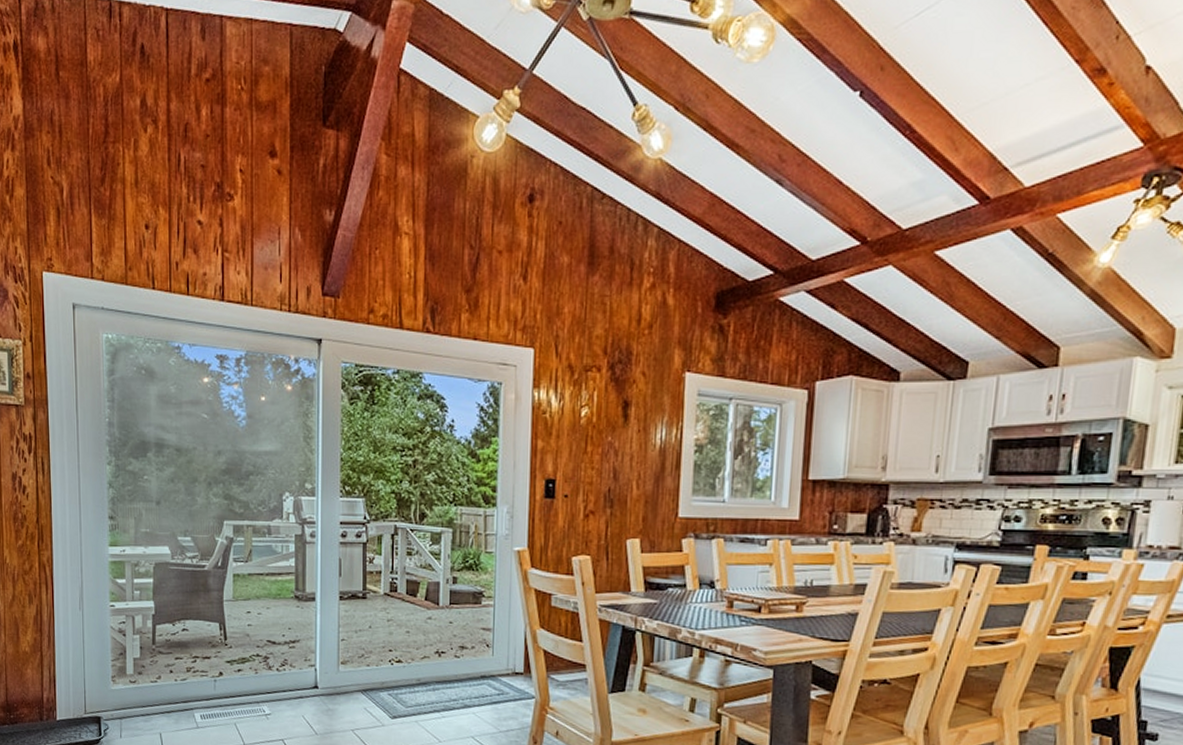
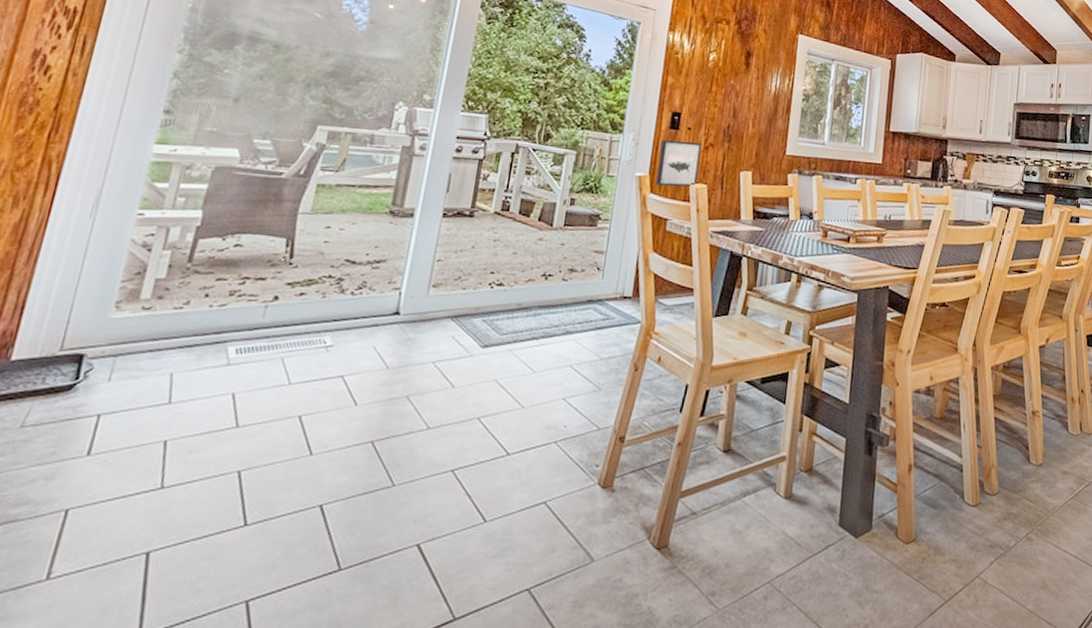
wall art: none [536,510,581,560] -> present [656,140,702,187]

